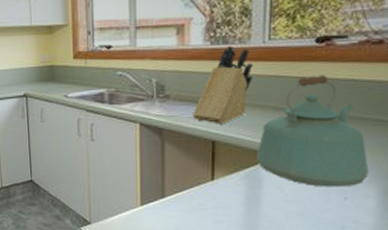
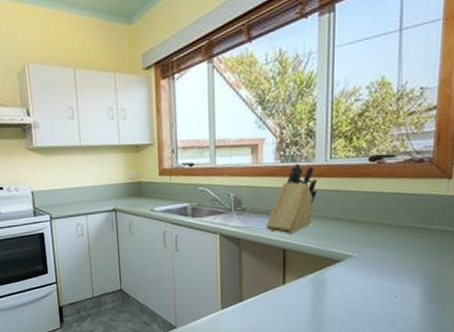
kettle: present [256,74,369,187] -> none [320,188,414,288]

